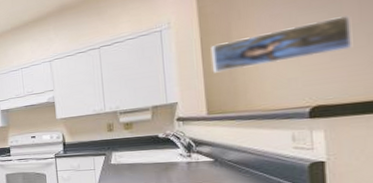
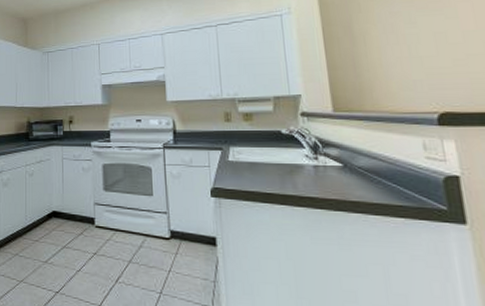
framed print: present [210,15,353,73] -> none [333,20,472,66]

